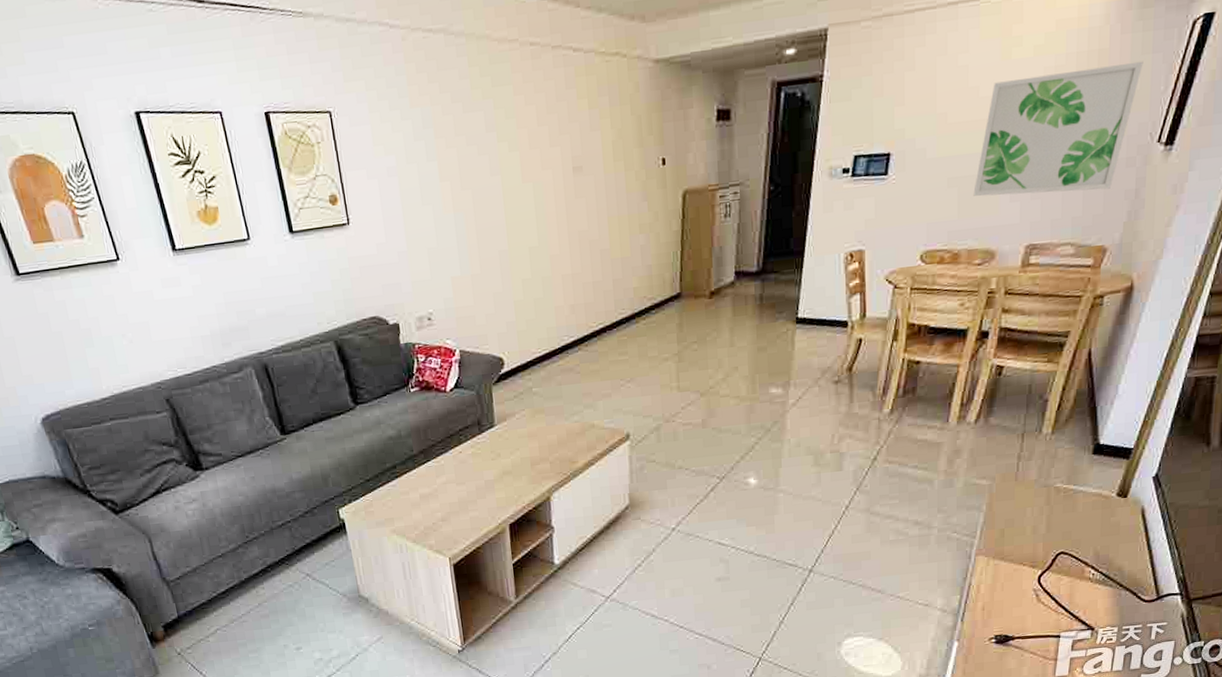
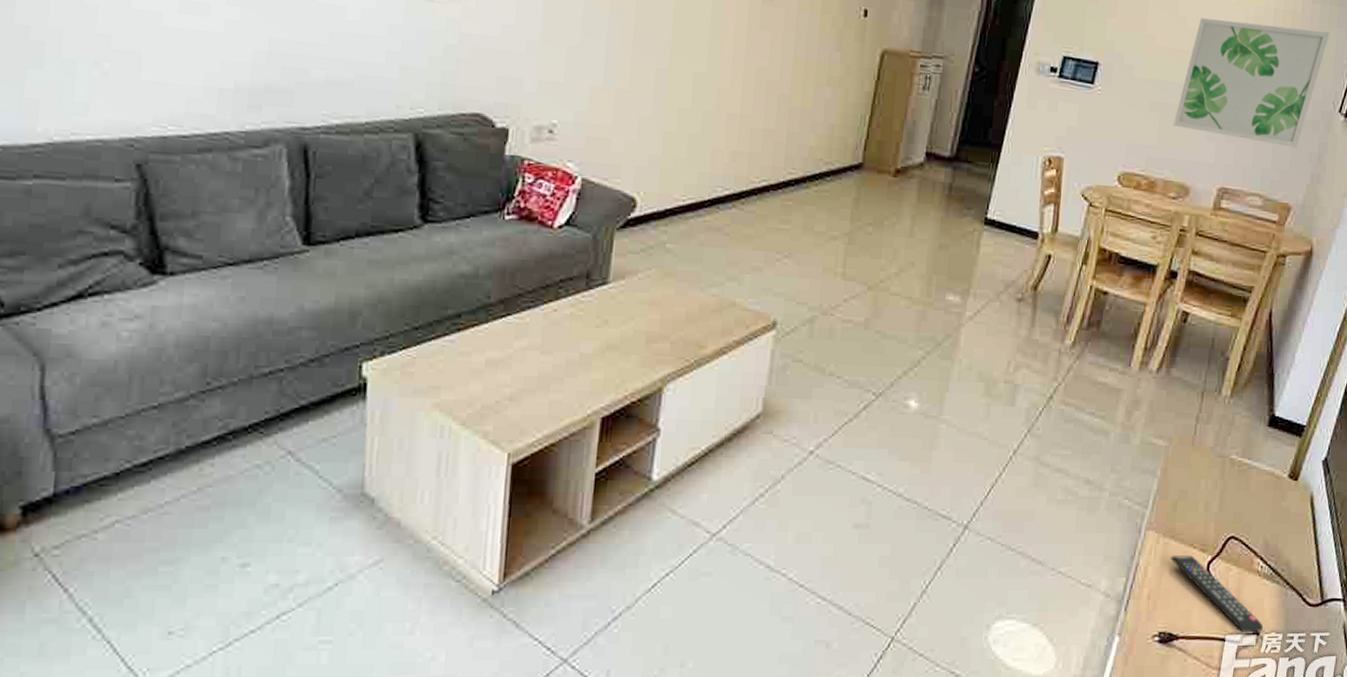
remote control: none [1001,572,1098,630] -> present [1170,555,1264,633]

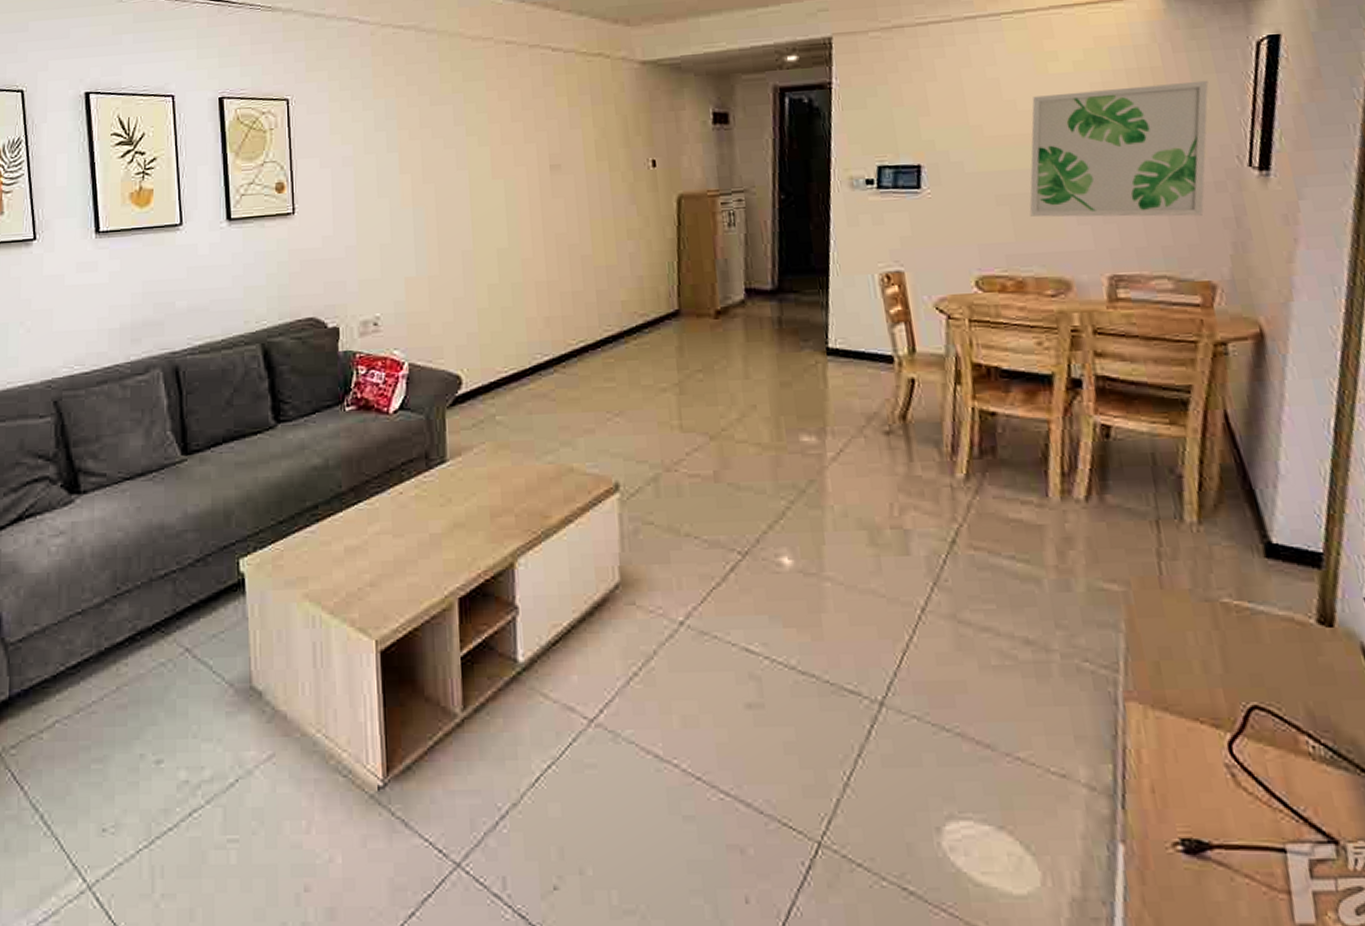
remote control: present [1170,555,1264,633] -> none [1170,733,1343,841]

